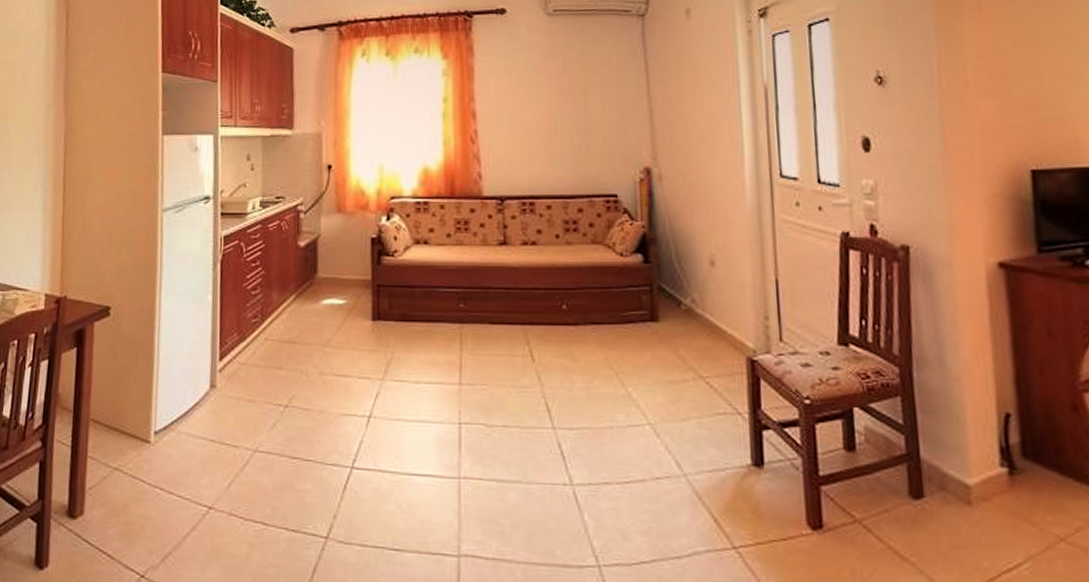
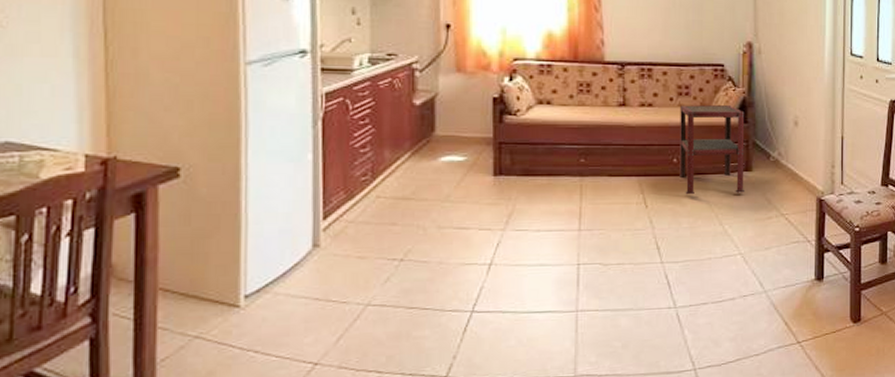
side table: none [568,243,650,349] -> present [679,105,745,195]

